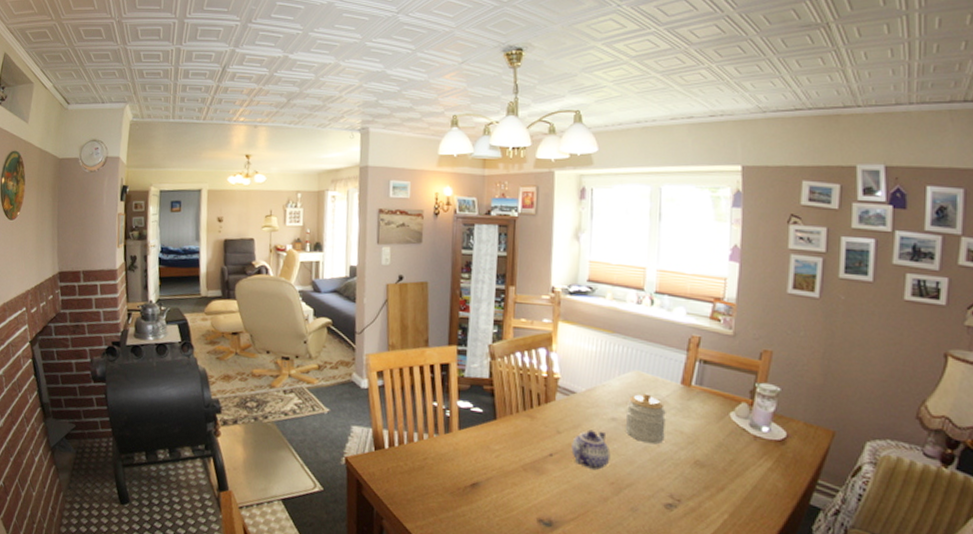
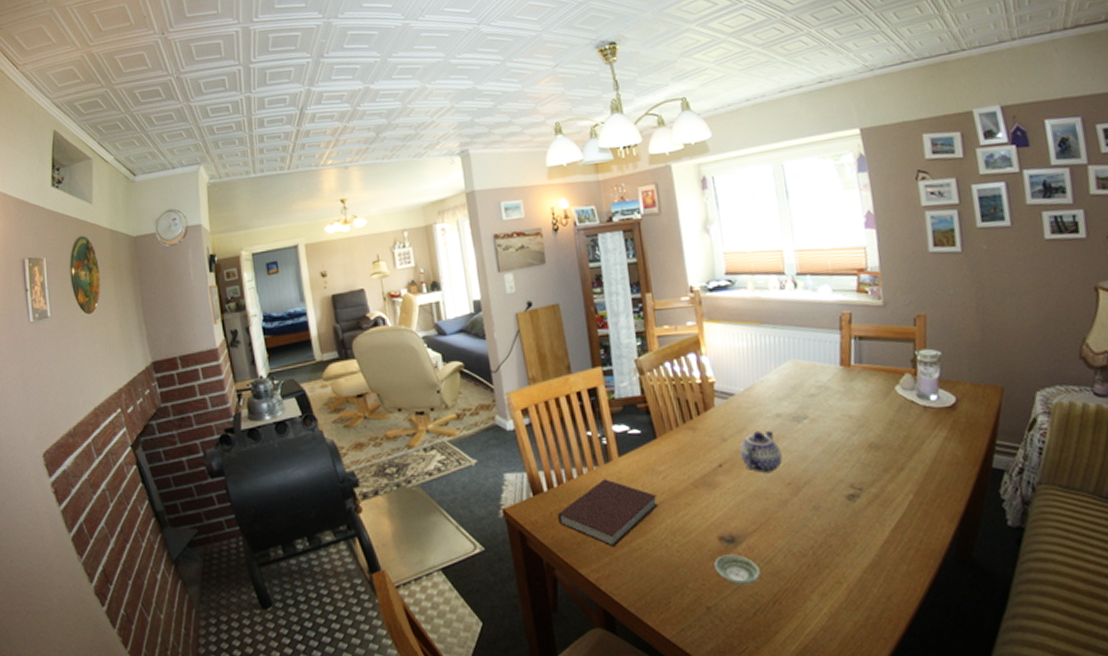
notebook: none [394,447,488,510] -> present [558,479,658,547]
jar: present [625,393,666,444] -> none [788,382,834,434]

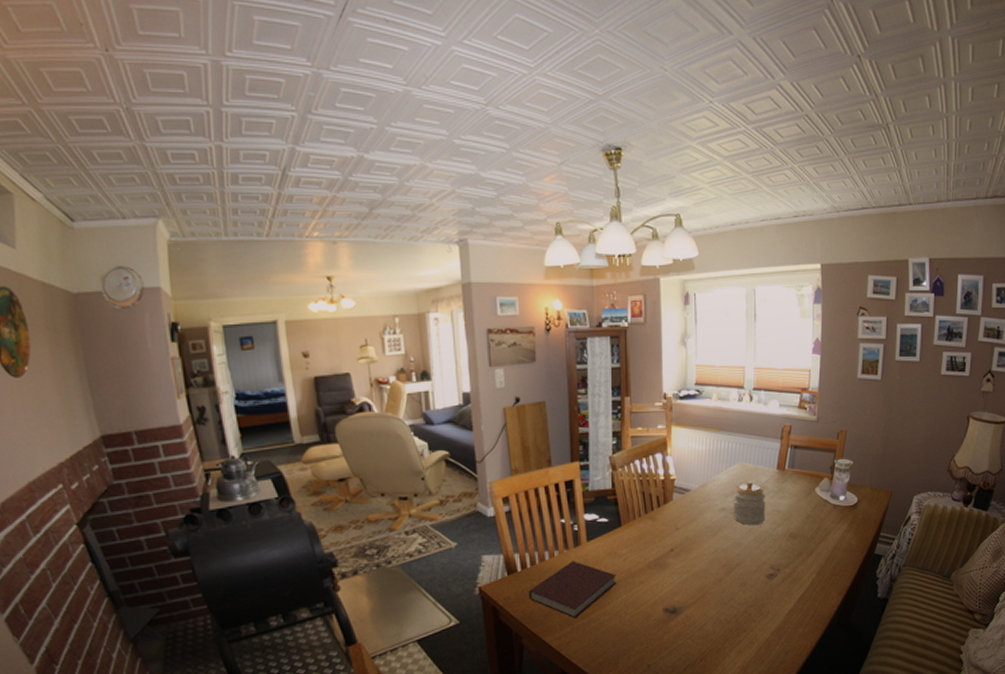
saucer: present [714,554,761,586] -> none [657,622,693,647]
teapot: present [739,430,783,473] -> none [689,521,722,556]
jar: none [788,382,834,434] -> present [733,482,766,525]

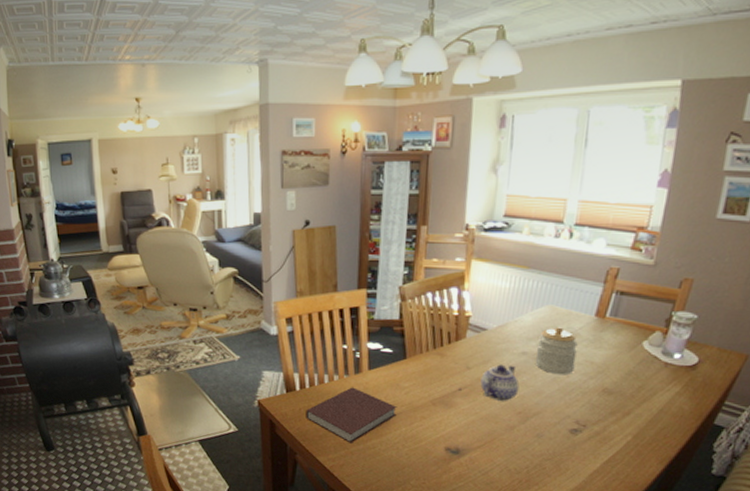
teapot: none [689,521,722,556] -> present [480,364,520,401]

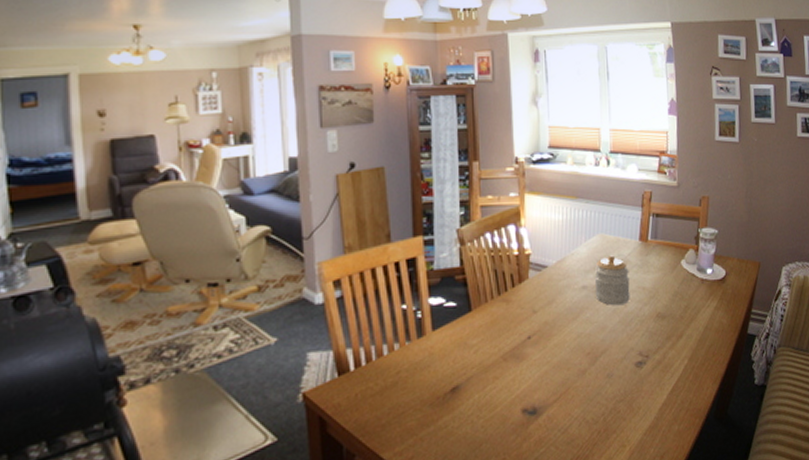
notebook: present [306,387,397,443] -> none [364,355,467,427]
teapot: present [480,364,520,401] -> none [548,301,585,344]

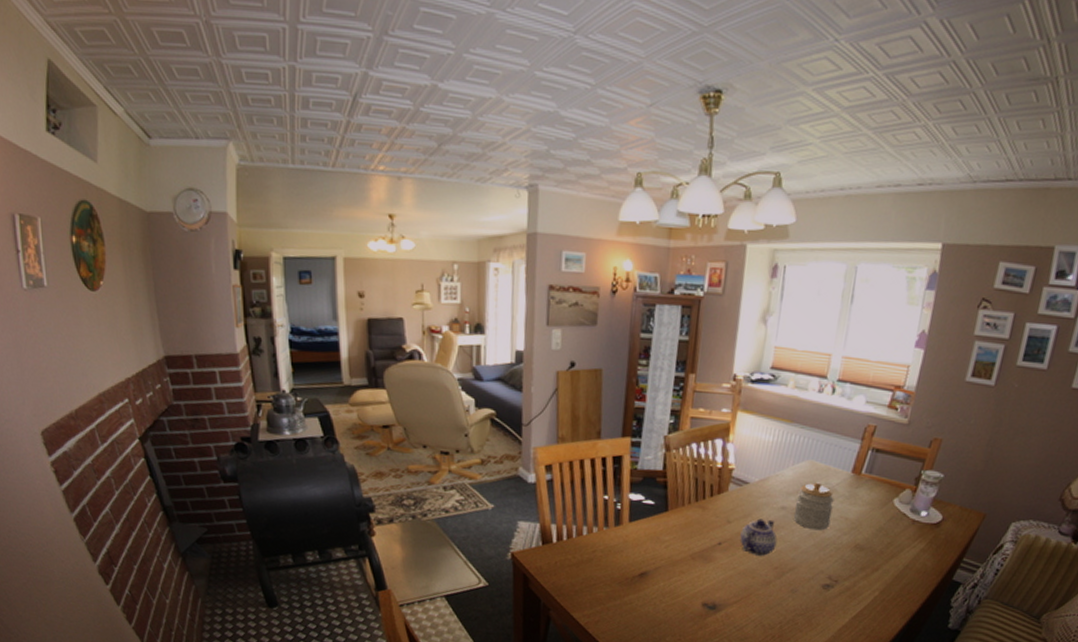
teapot: none [548,301,585,344] -> present [739,518,778,556]

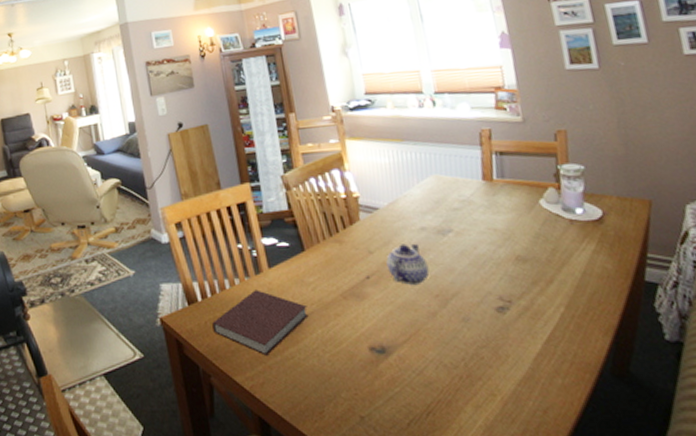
notebook: none [561,540,656,599] -> present [212,290,309,356]
jar: present [793,482,834,530] -> none [431,196,480,247]

